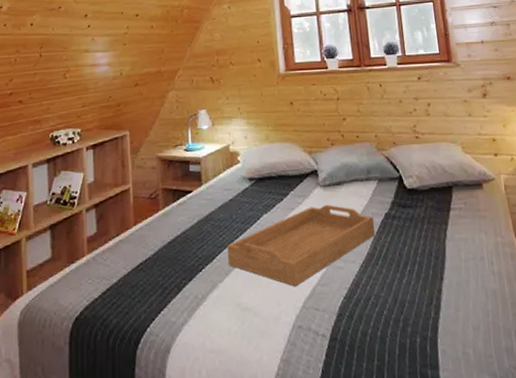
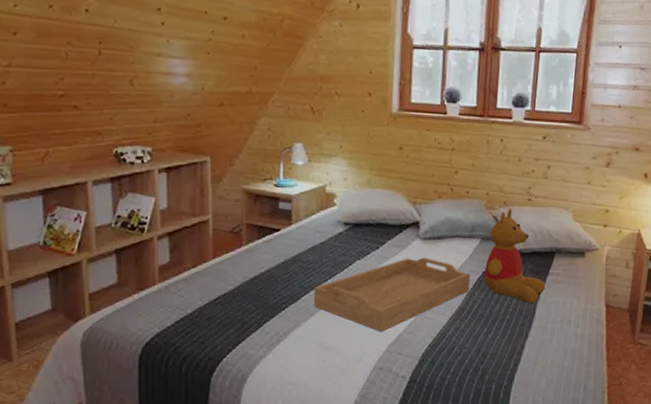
teddy bear: none [385,147,451,242] -> present [484,208,546,303]

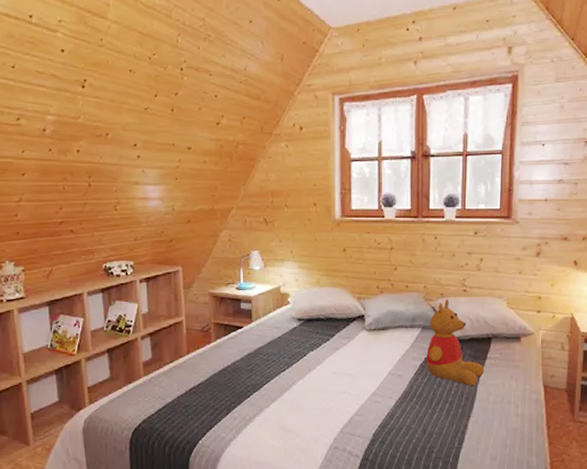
serving tray: present [313,257,471,332] -> none [274,347,414,415]

